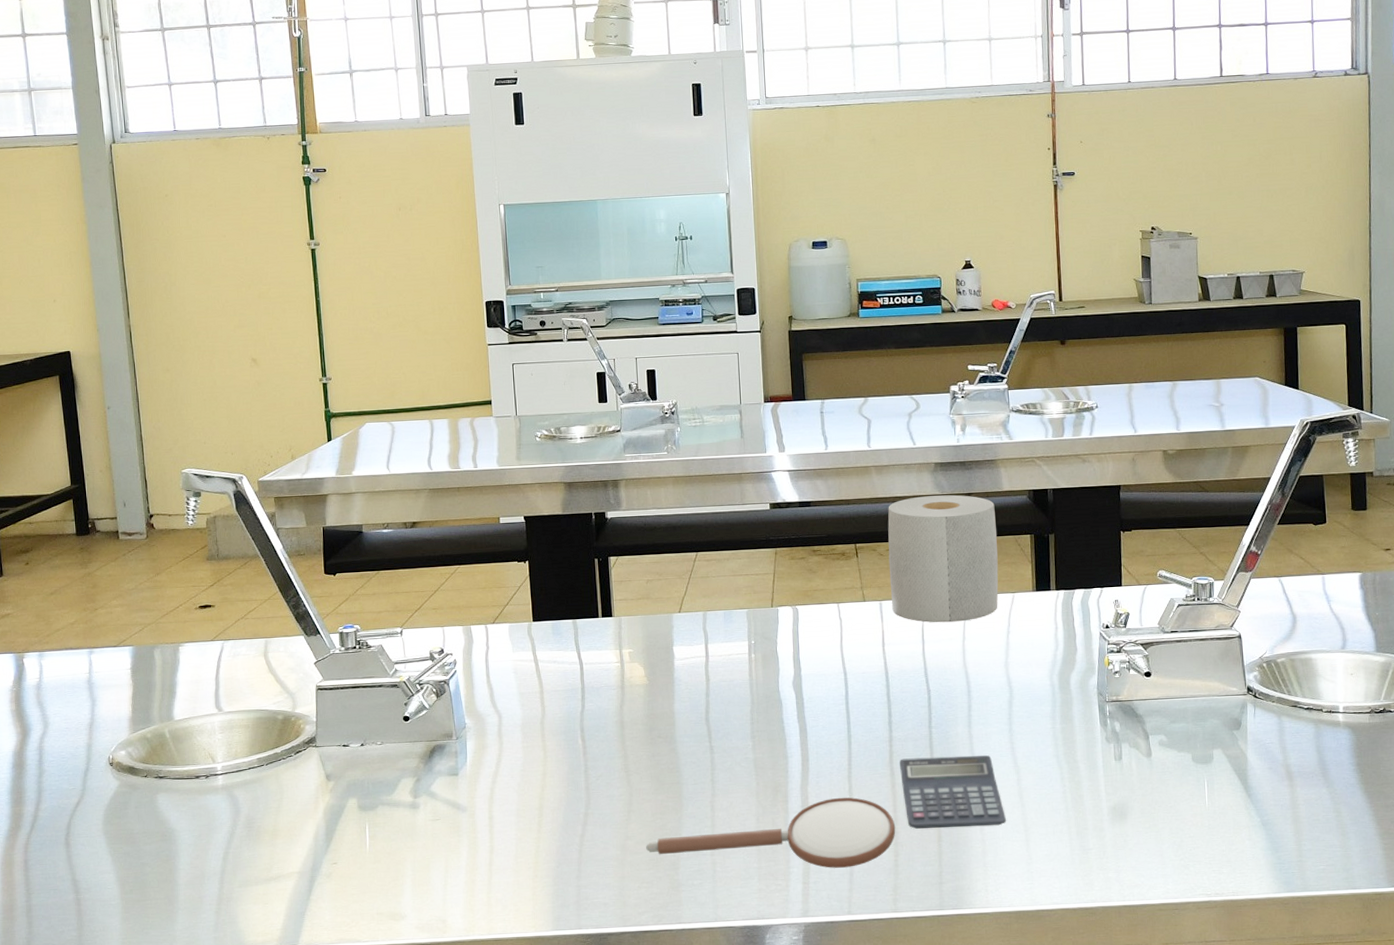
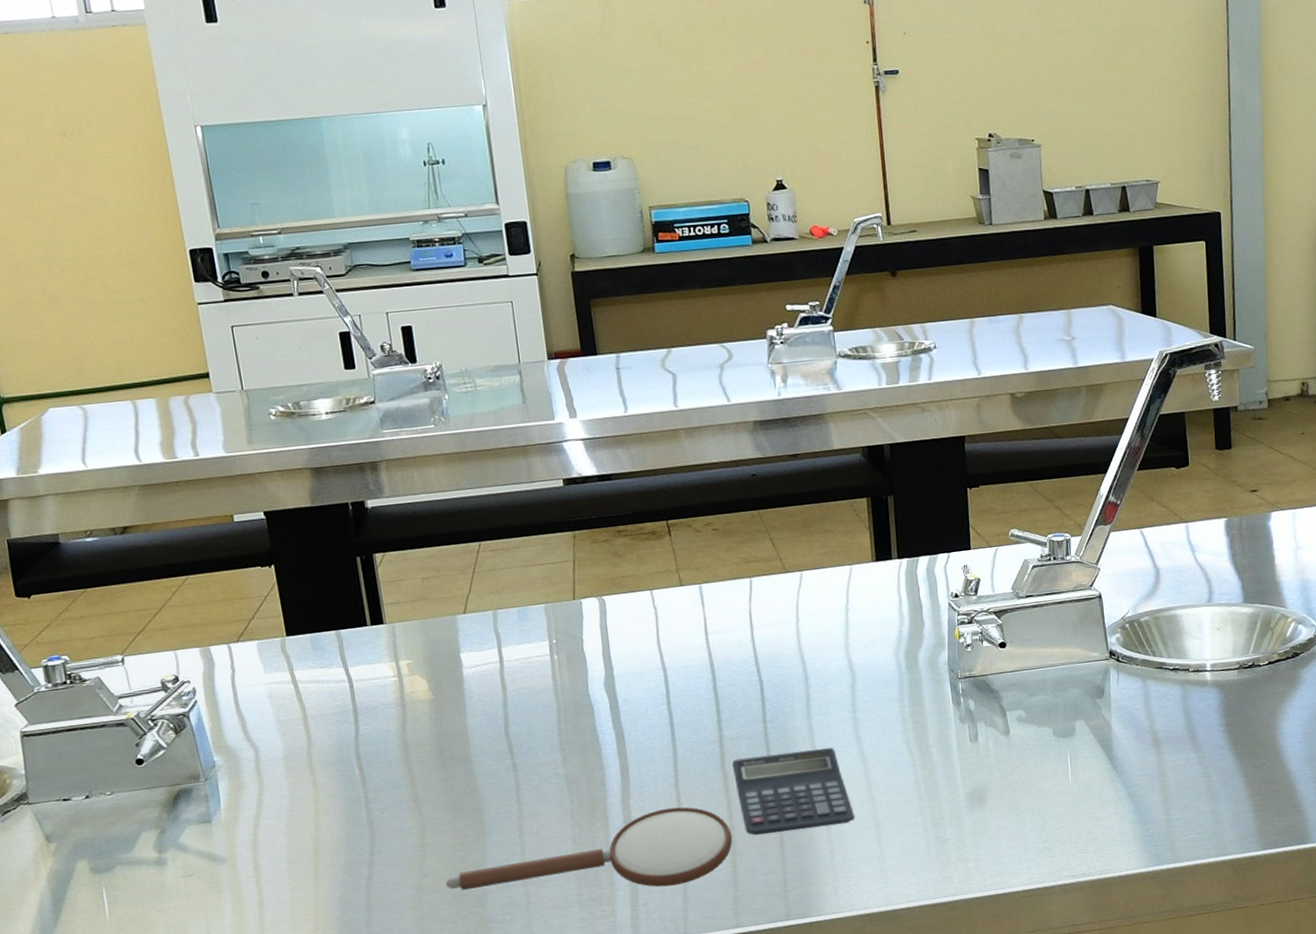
paper towel roll: present [888,495,999,623] -> none [702,457,834,605]

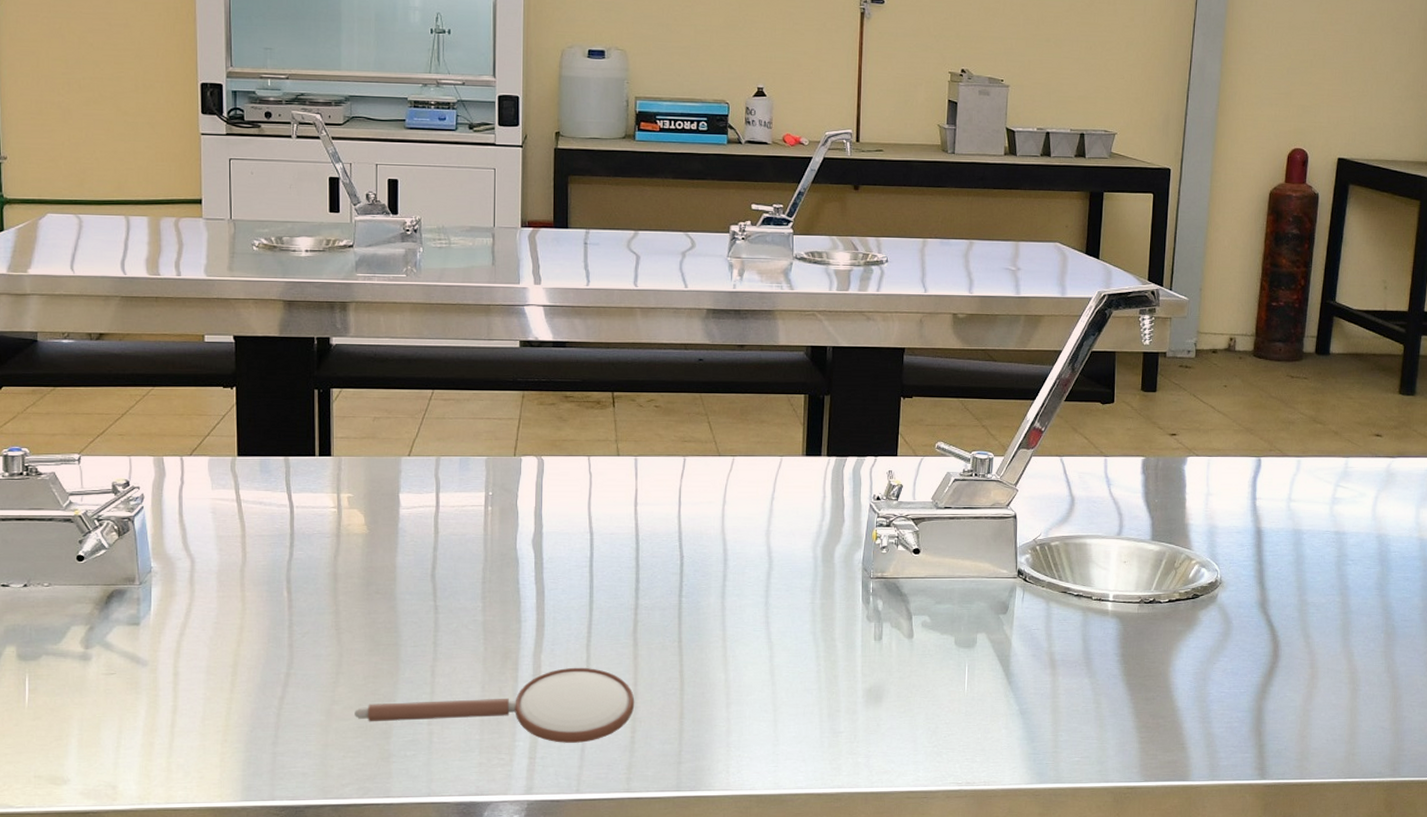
calculator: present [732,747,855,835] -> none [644,628,755,705]

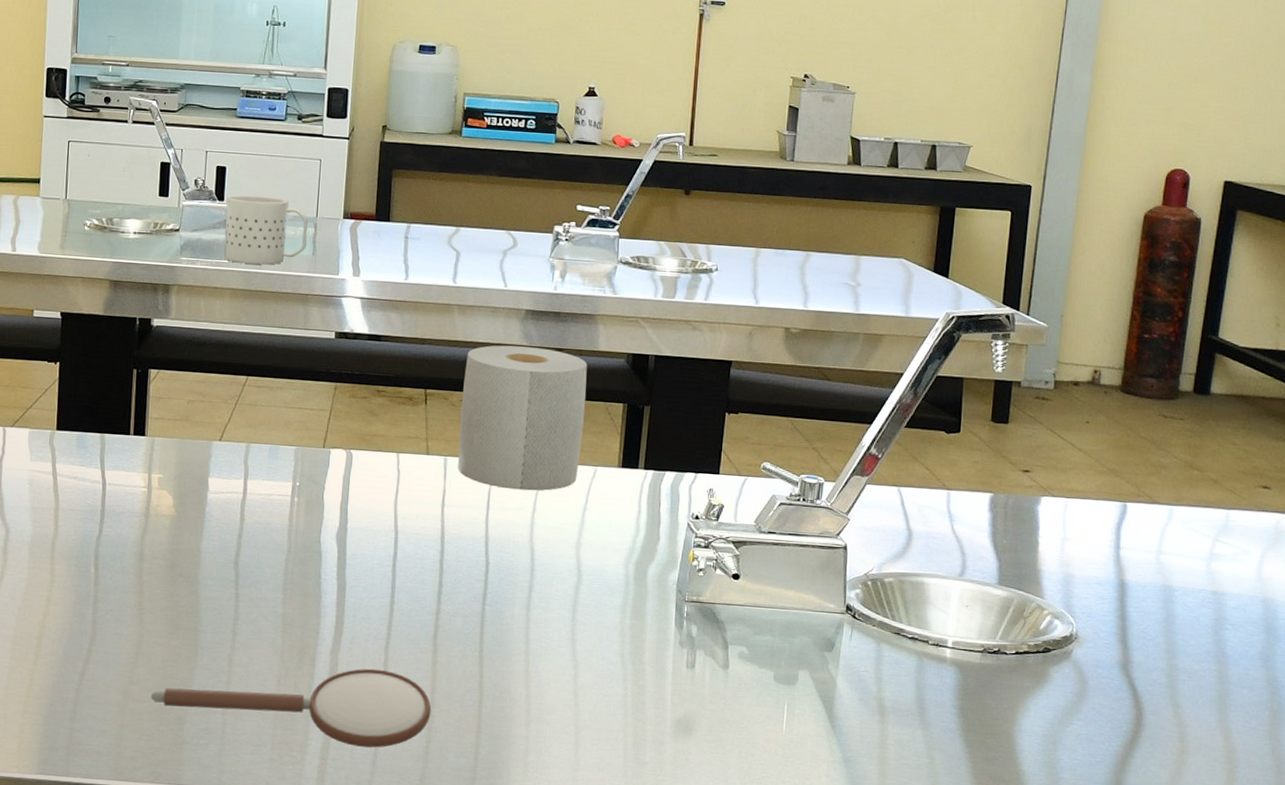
mug: none [400,207,486,277] -> present [223,195,309,265]
paper towel roll: none [648,345,769,484] -> present [458,345,588,491]

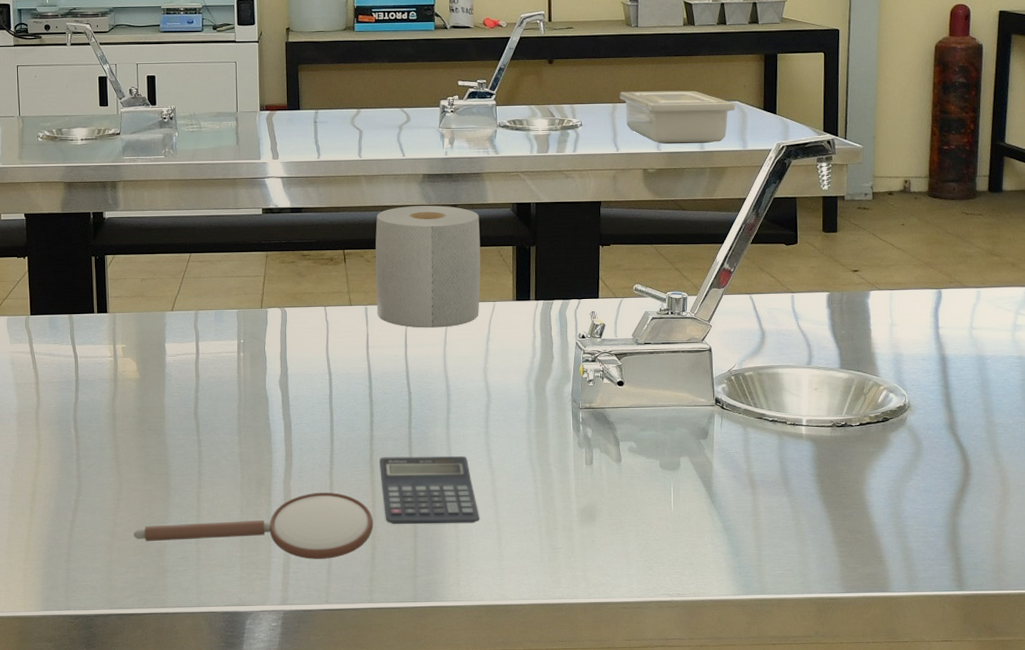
mug: present [223,195,309,265] -> none [158,98,231,157]
calculator: none [444,635,557,724] -> present [379,455,480,524]
tray: none [765,235,901,305] -> present [620,90,735,144]

